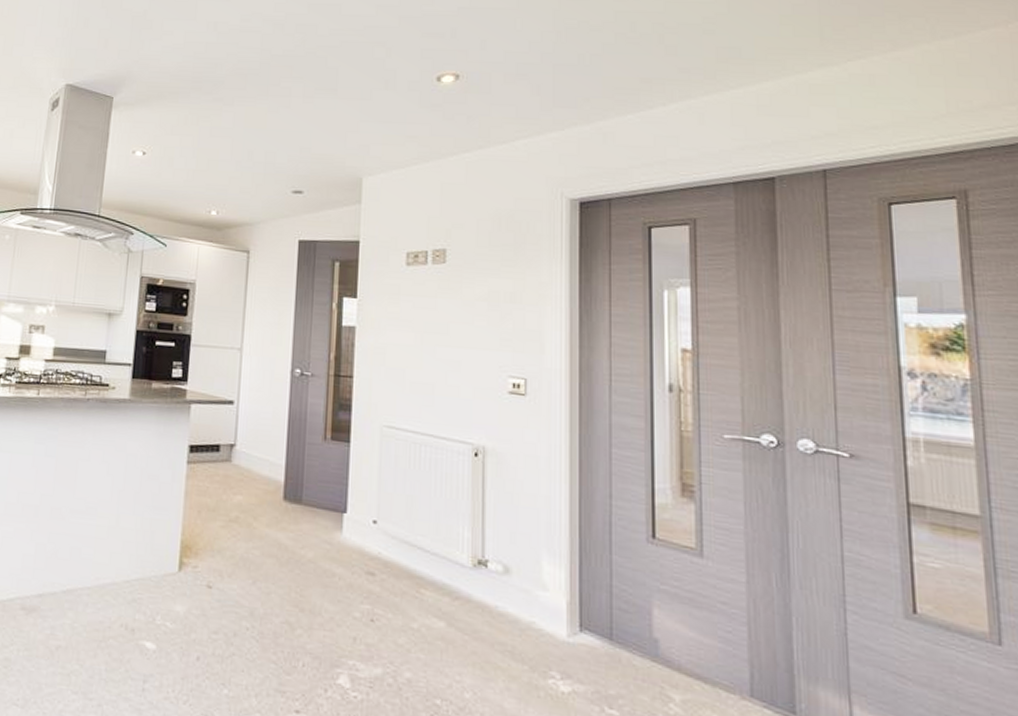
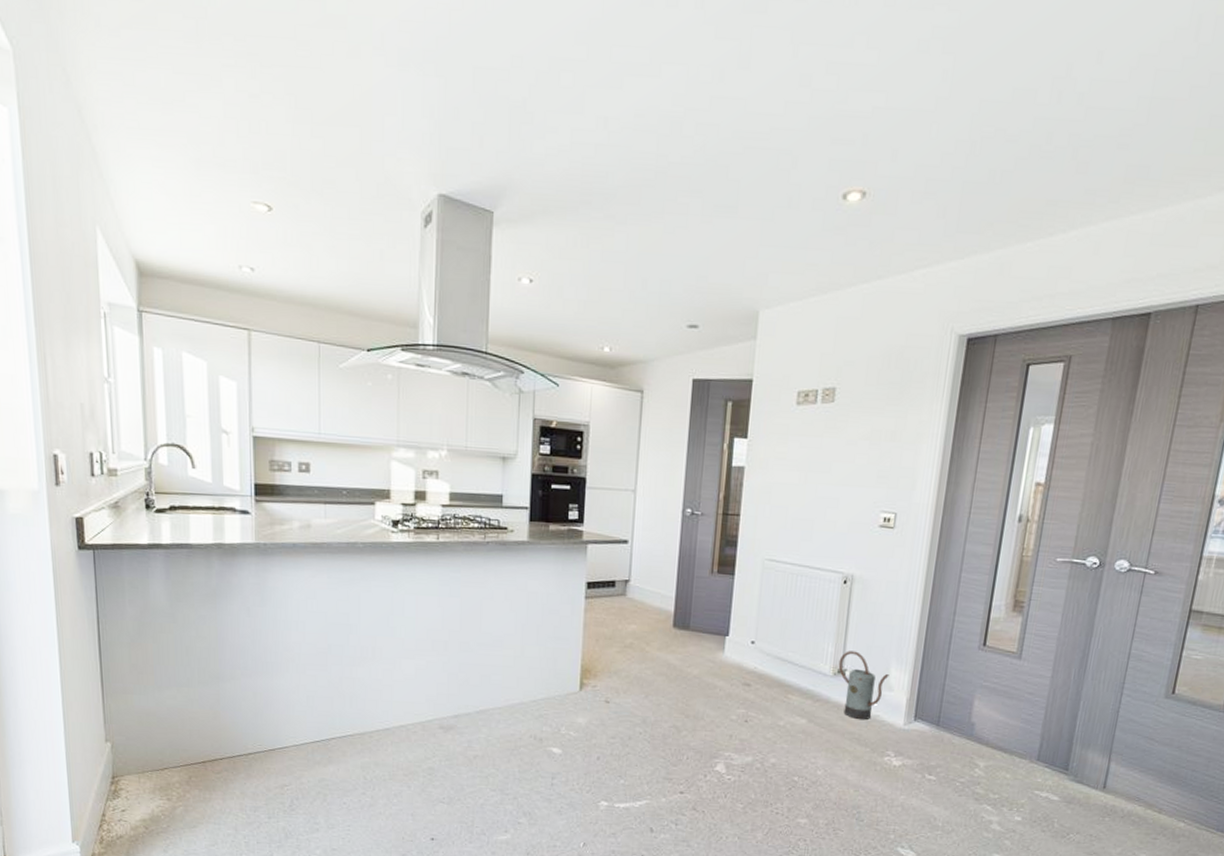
watering can: none [478,537,541,627] -> present [838,651,889,719]

